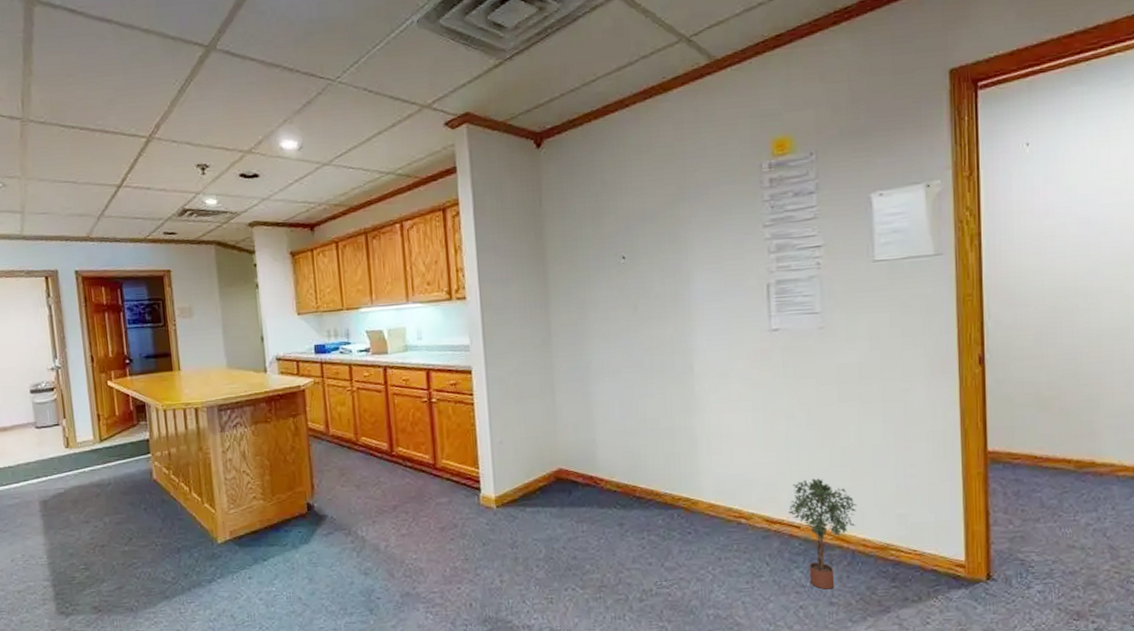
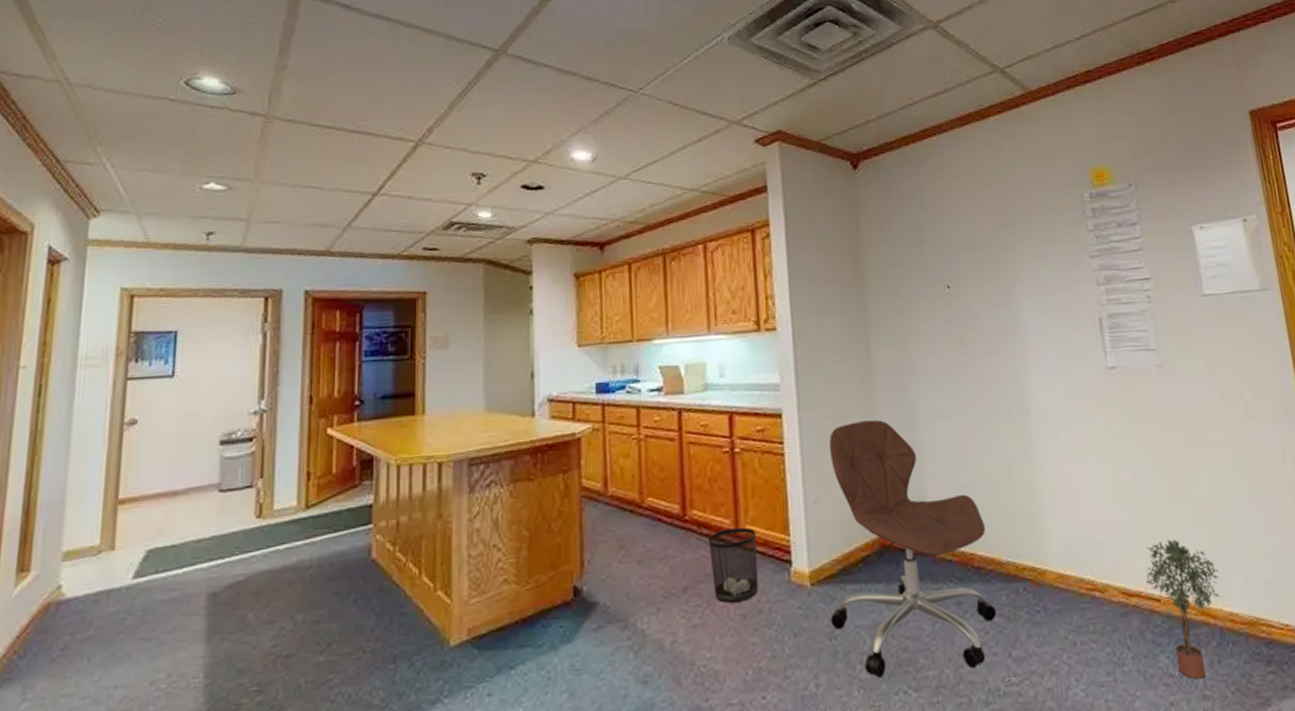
waste bin: none [412,461,454,519] -> present [709,527,758,603]
office chair: none [512,376,653,578] -> present [829,420,997,678]

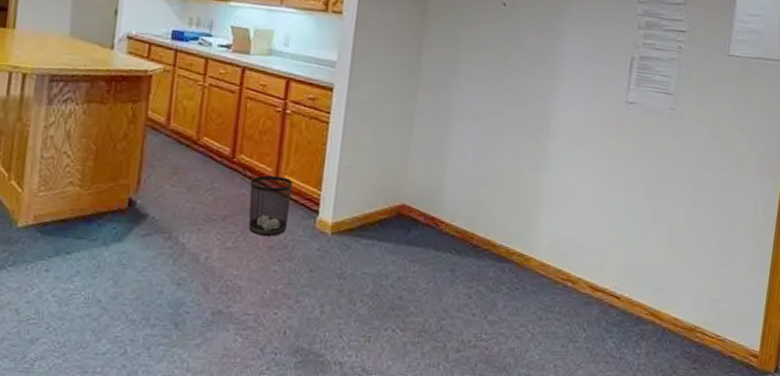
office chair: present [829,420,997,678] -> none [342,107,489,322]
potted tree: present [1145,539,1220,679] -> none [612,252,675,363]

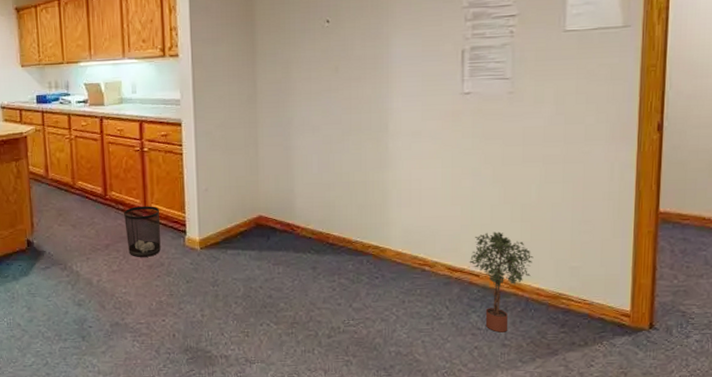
potted tree: none [612,252,675,363] -> present [469,231,534,333]

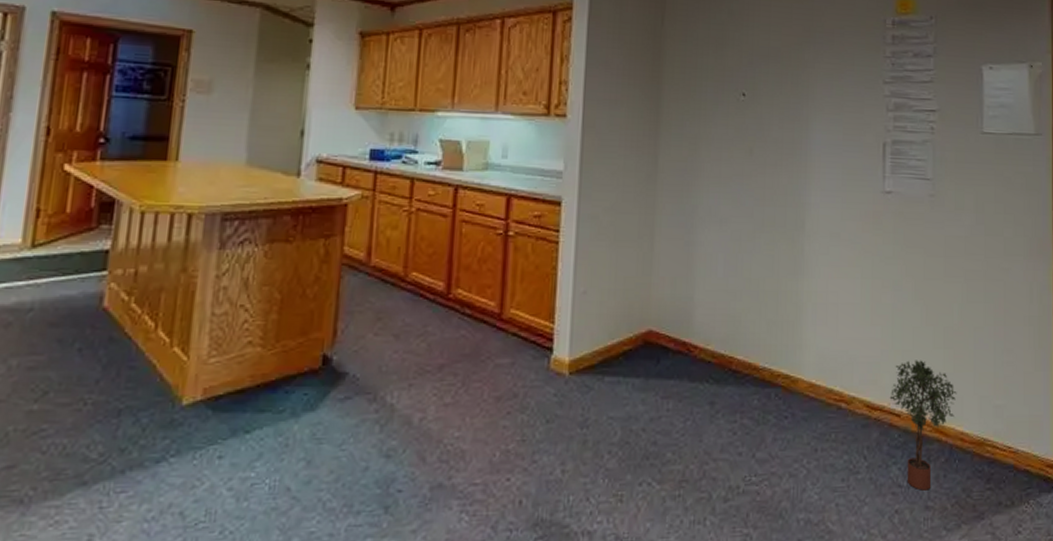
waste bin: present [124,206,161,257] -> none [470,311,521,384]

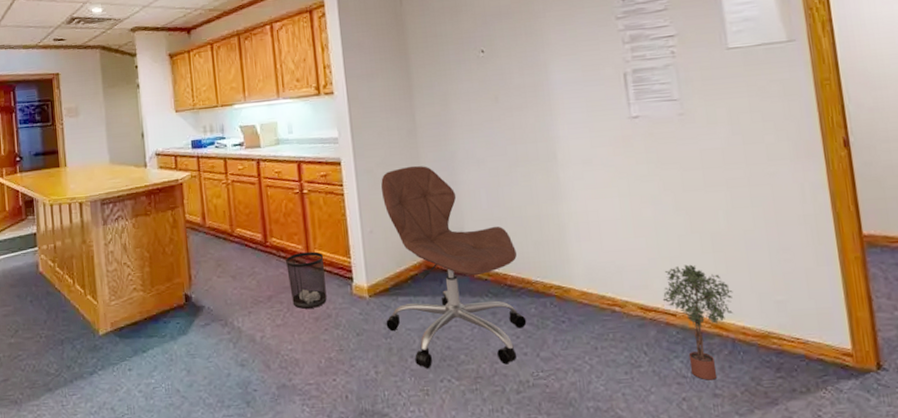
waste bin: none [470,311,521,384] -> present [286,251,327,309]
office chair: none [584,218,747,469] -> present [381,166,527,369]

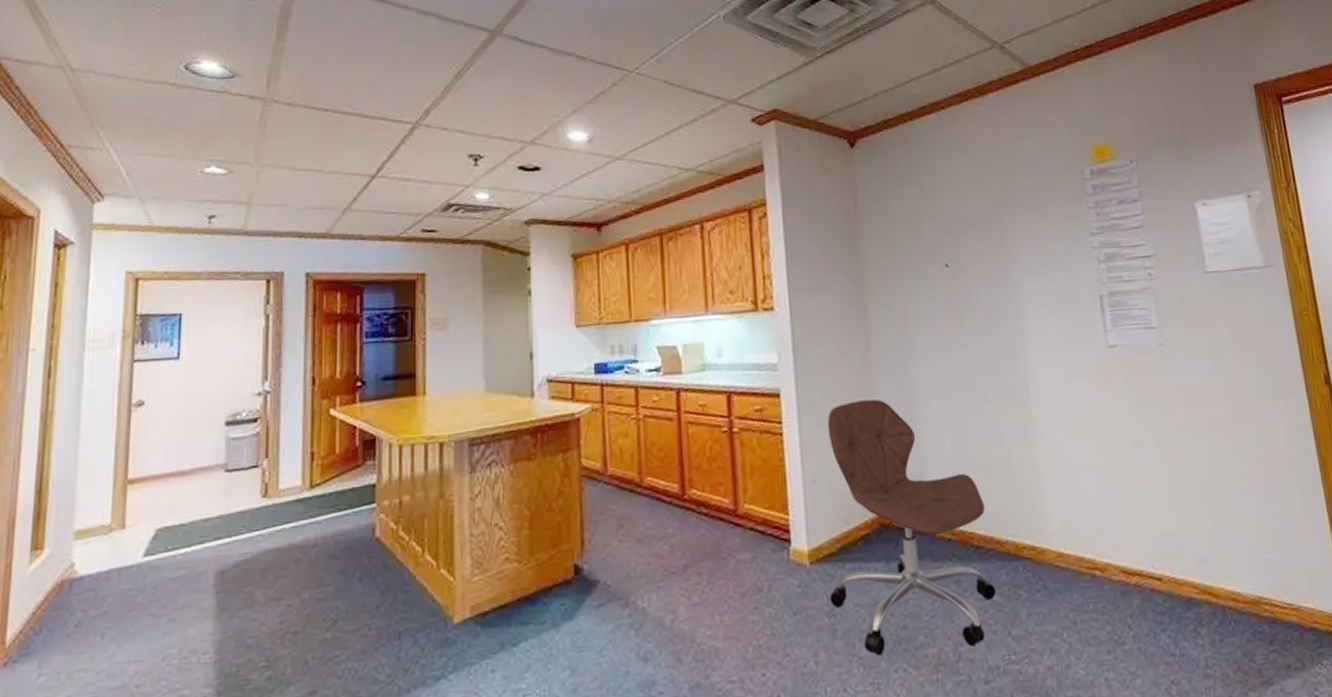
waste bin: present [286,251,327,309] -> none [708,506,758,581]
potted tree: present [662,264,733,380] -> none [1146,518,1222,658]

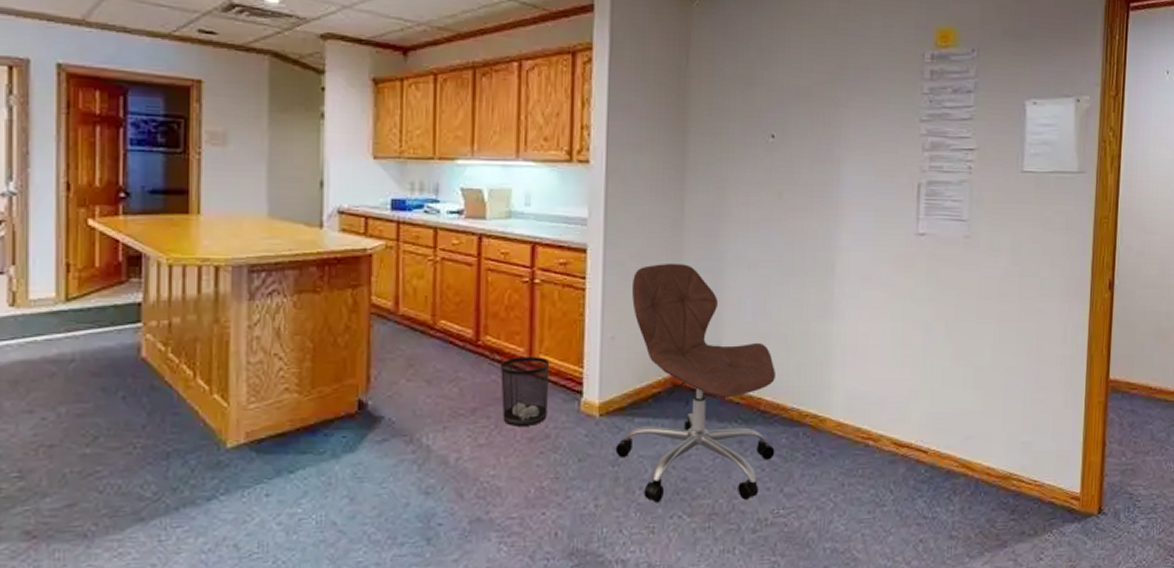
waste bin: none [708,506,758,581] -> present [500,357,550,426]

